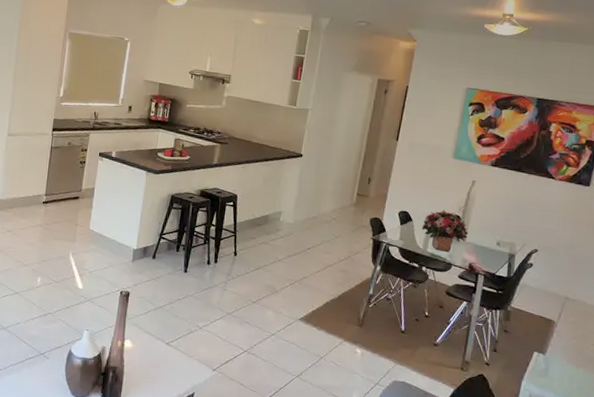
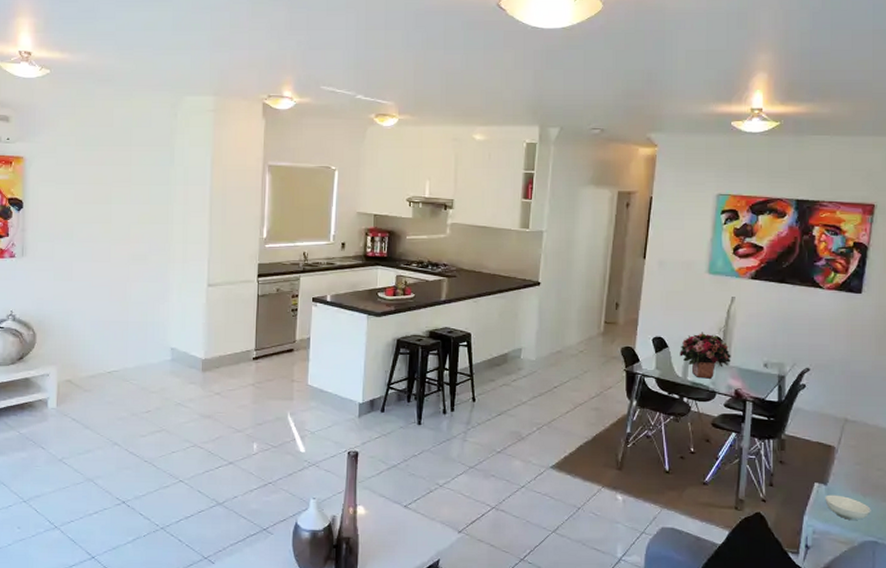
bowl: none [542,363,583,388] -> present [825,494,871,520]

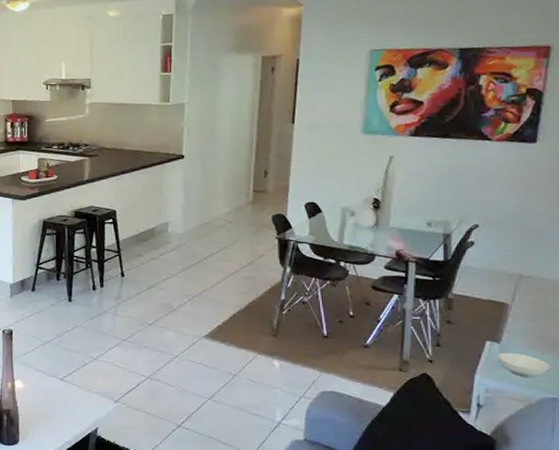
bouquet: present [680,332,731,379] -> none [334,194,391,242]

